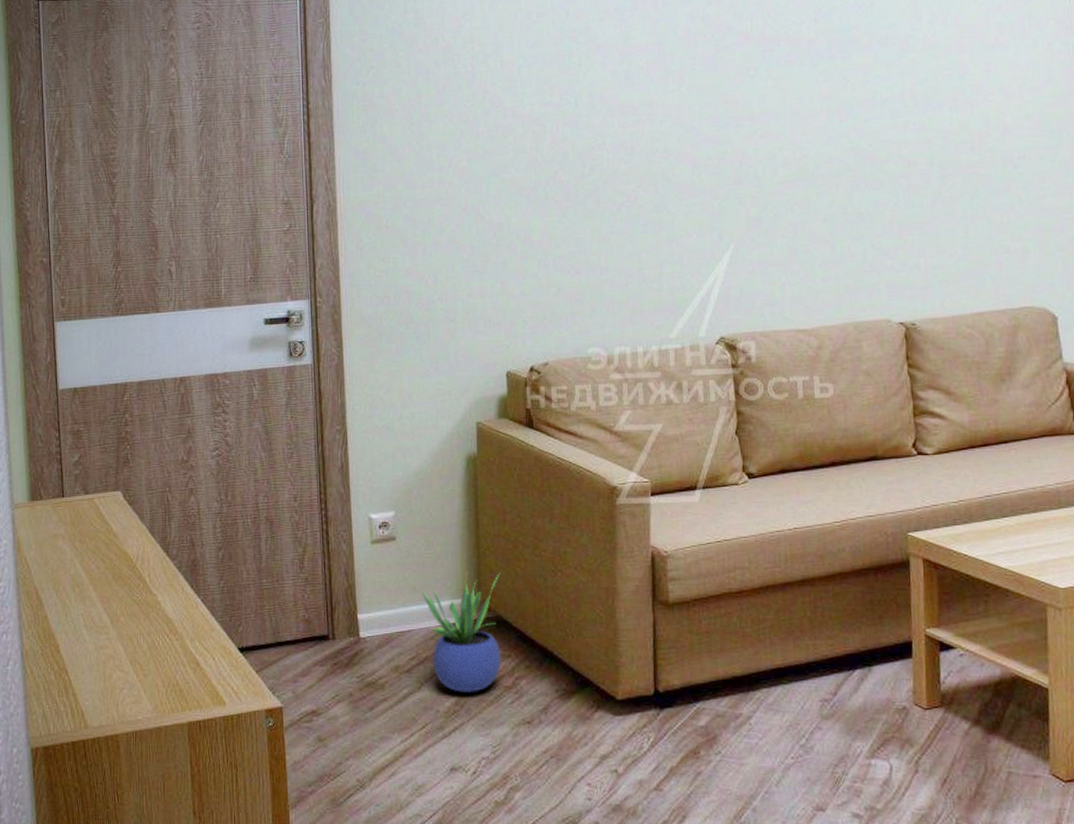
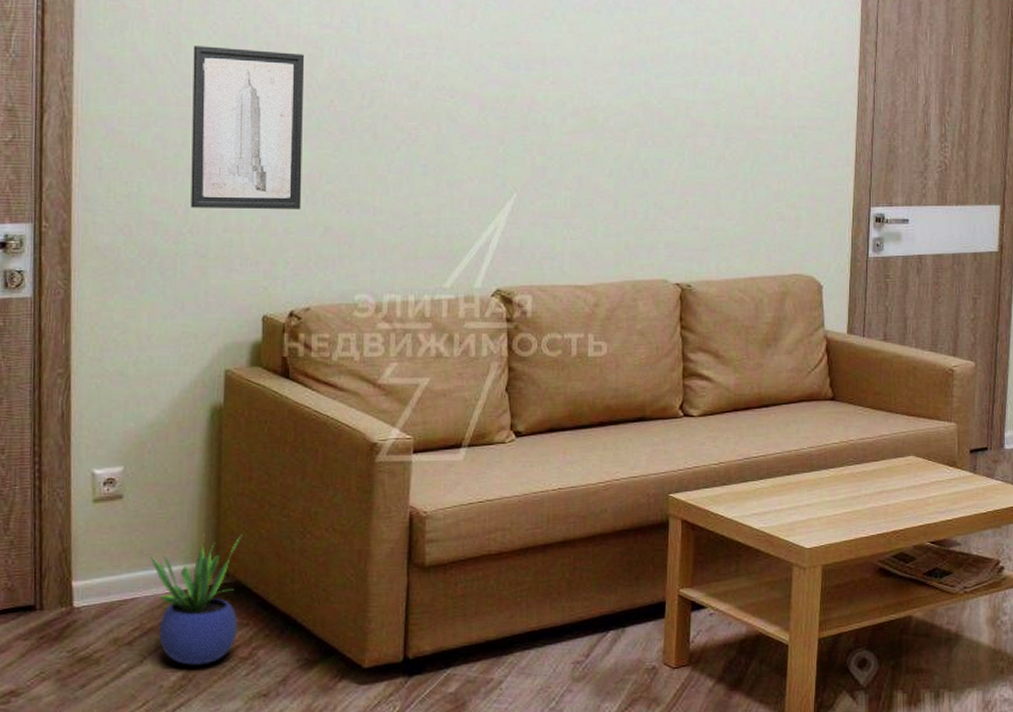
wall art: none [433,131,535,278] -> present [191,46,305,209]

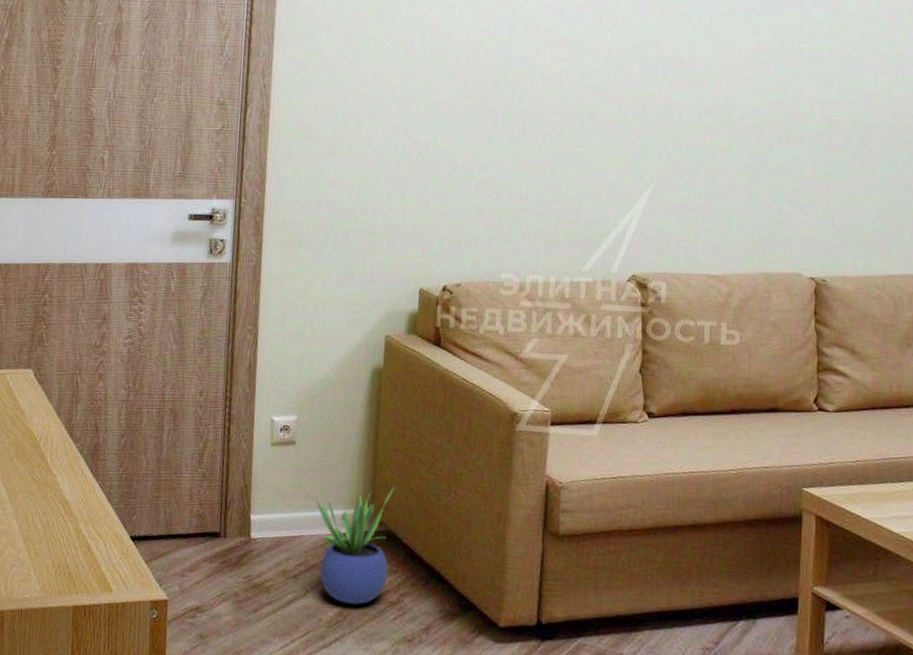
wall art: present [191,46,305,209] -> none [362,50,463,194]

